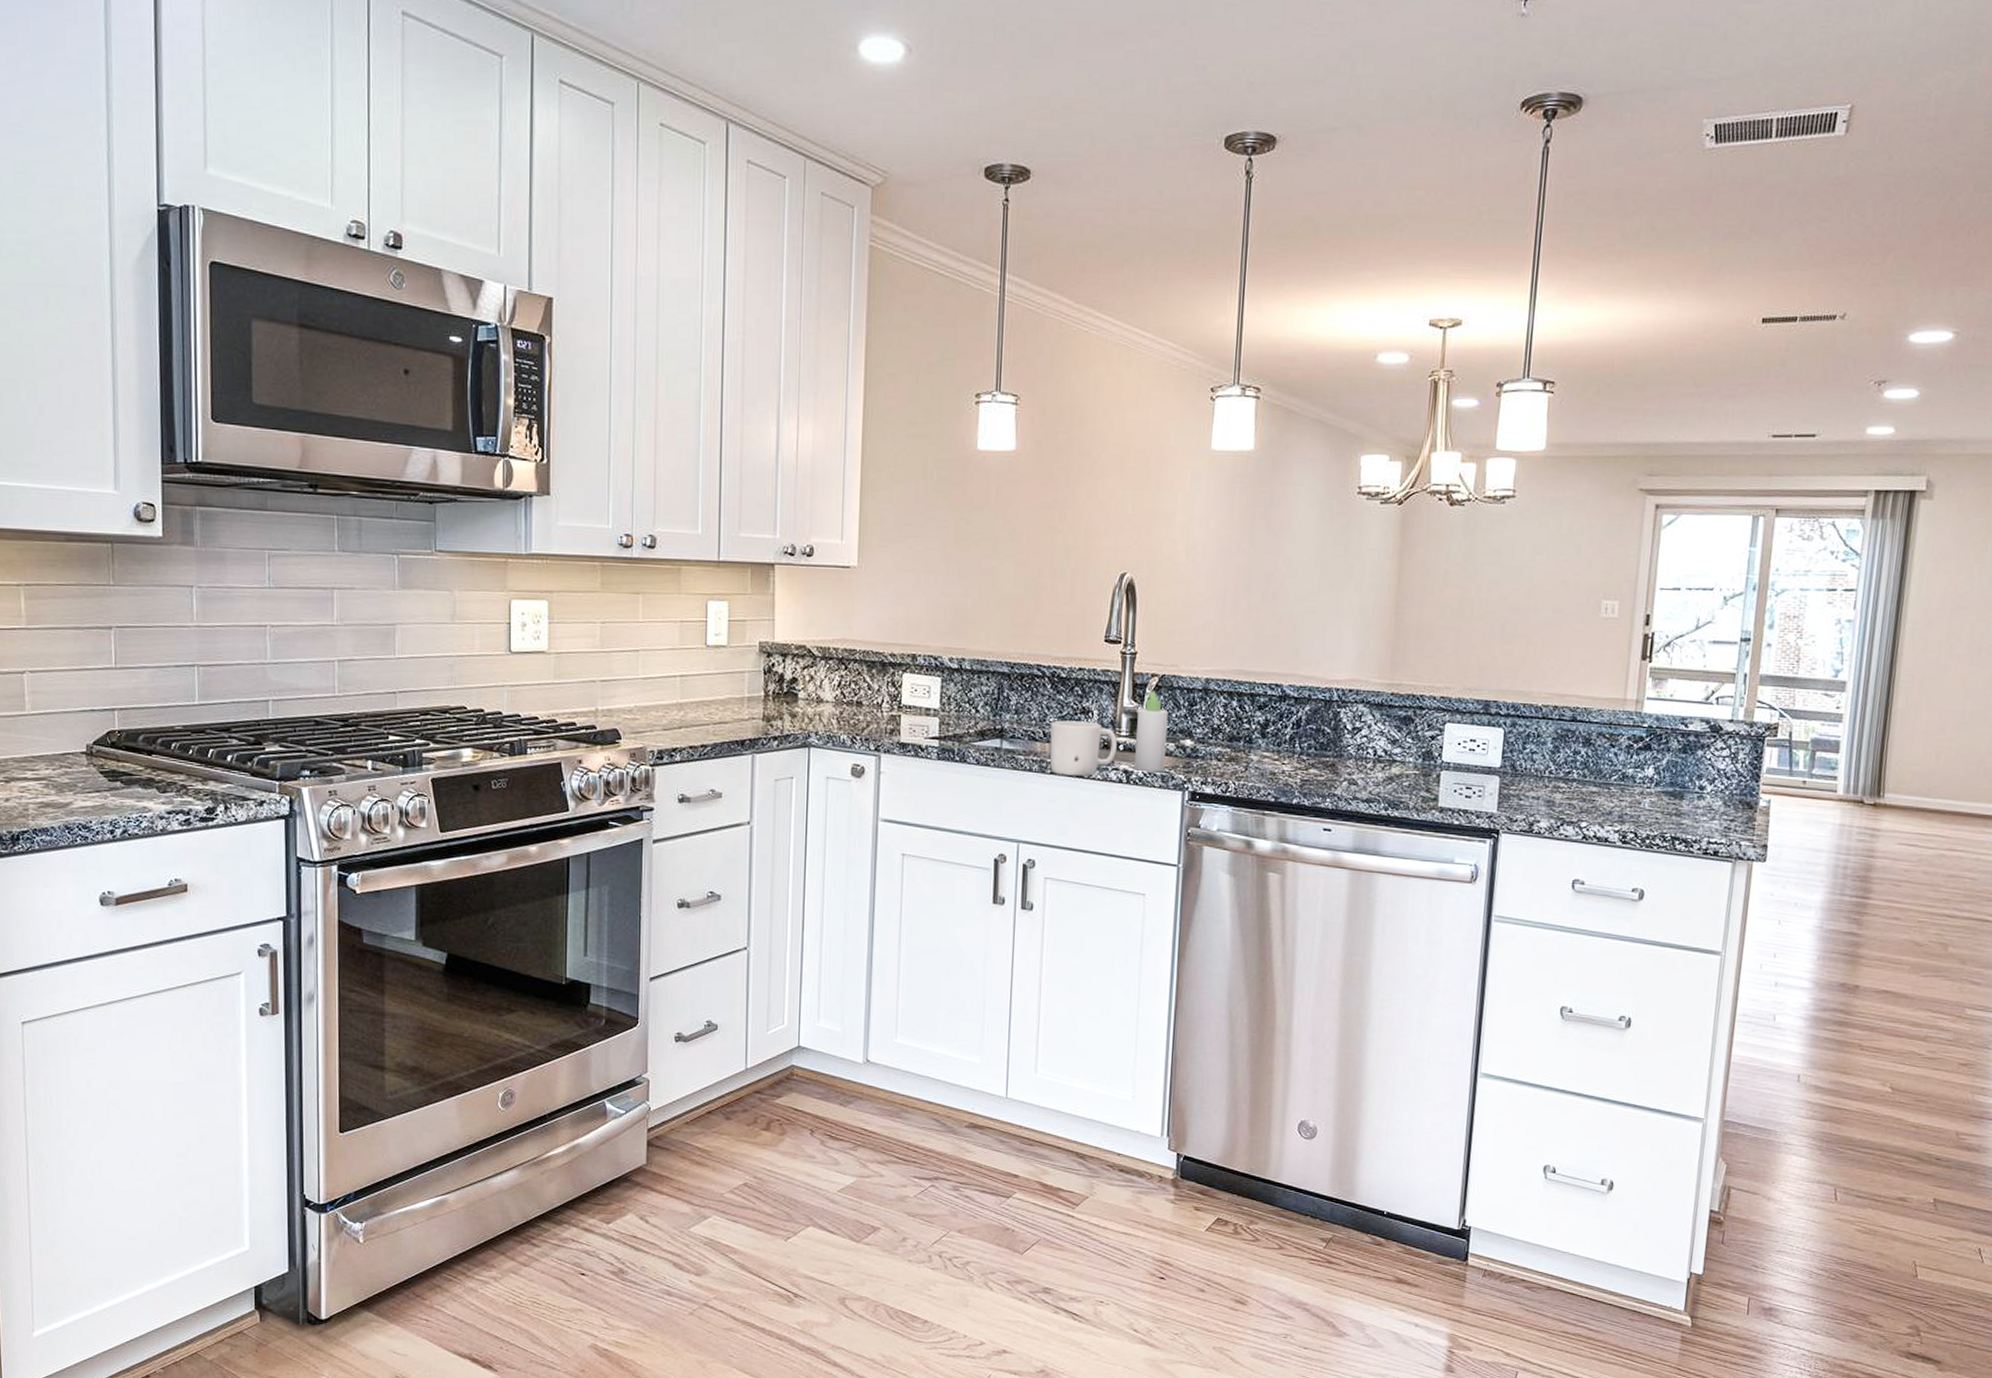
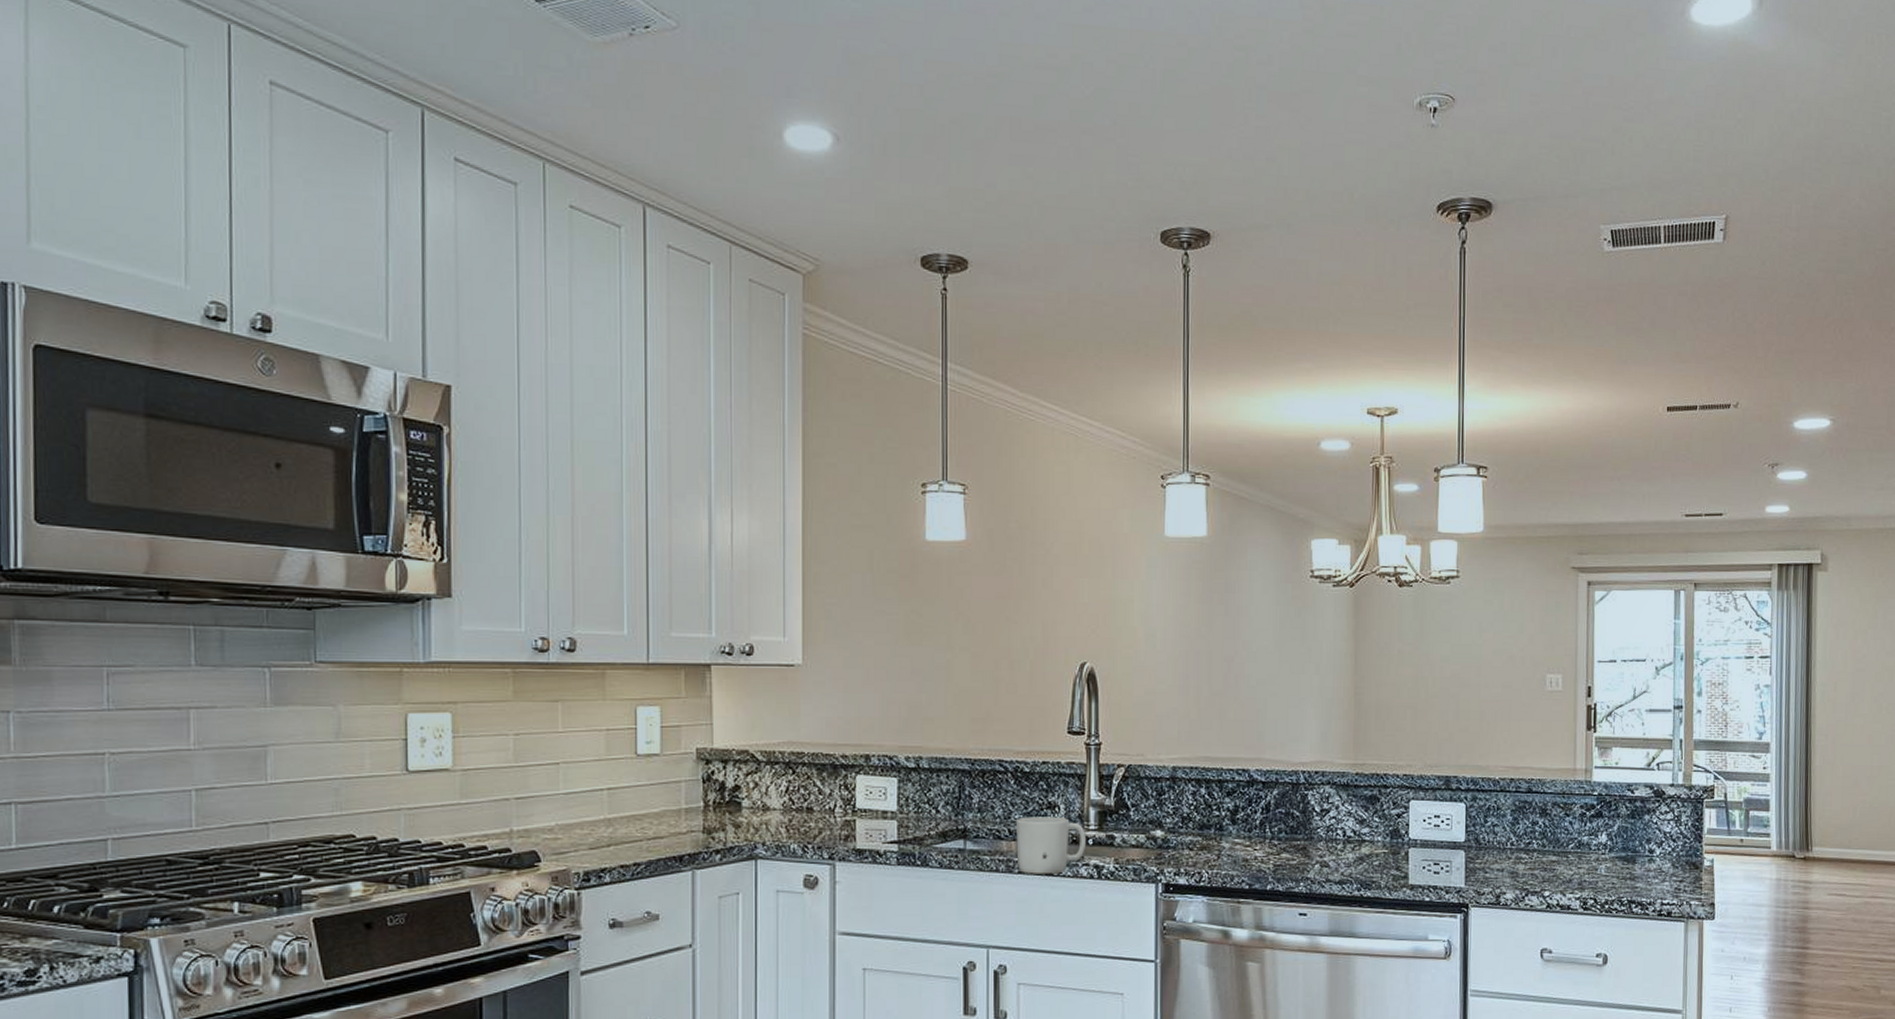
bottle: present [1134,685,1169,773] -> none [1105,776,1137,866]

